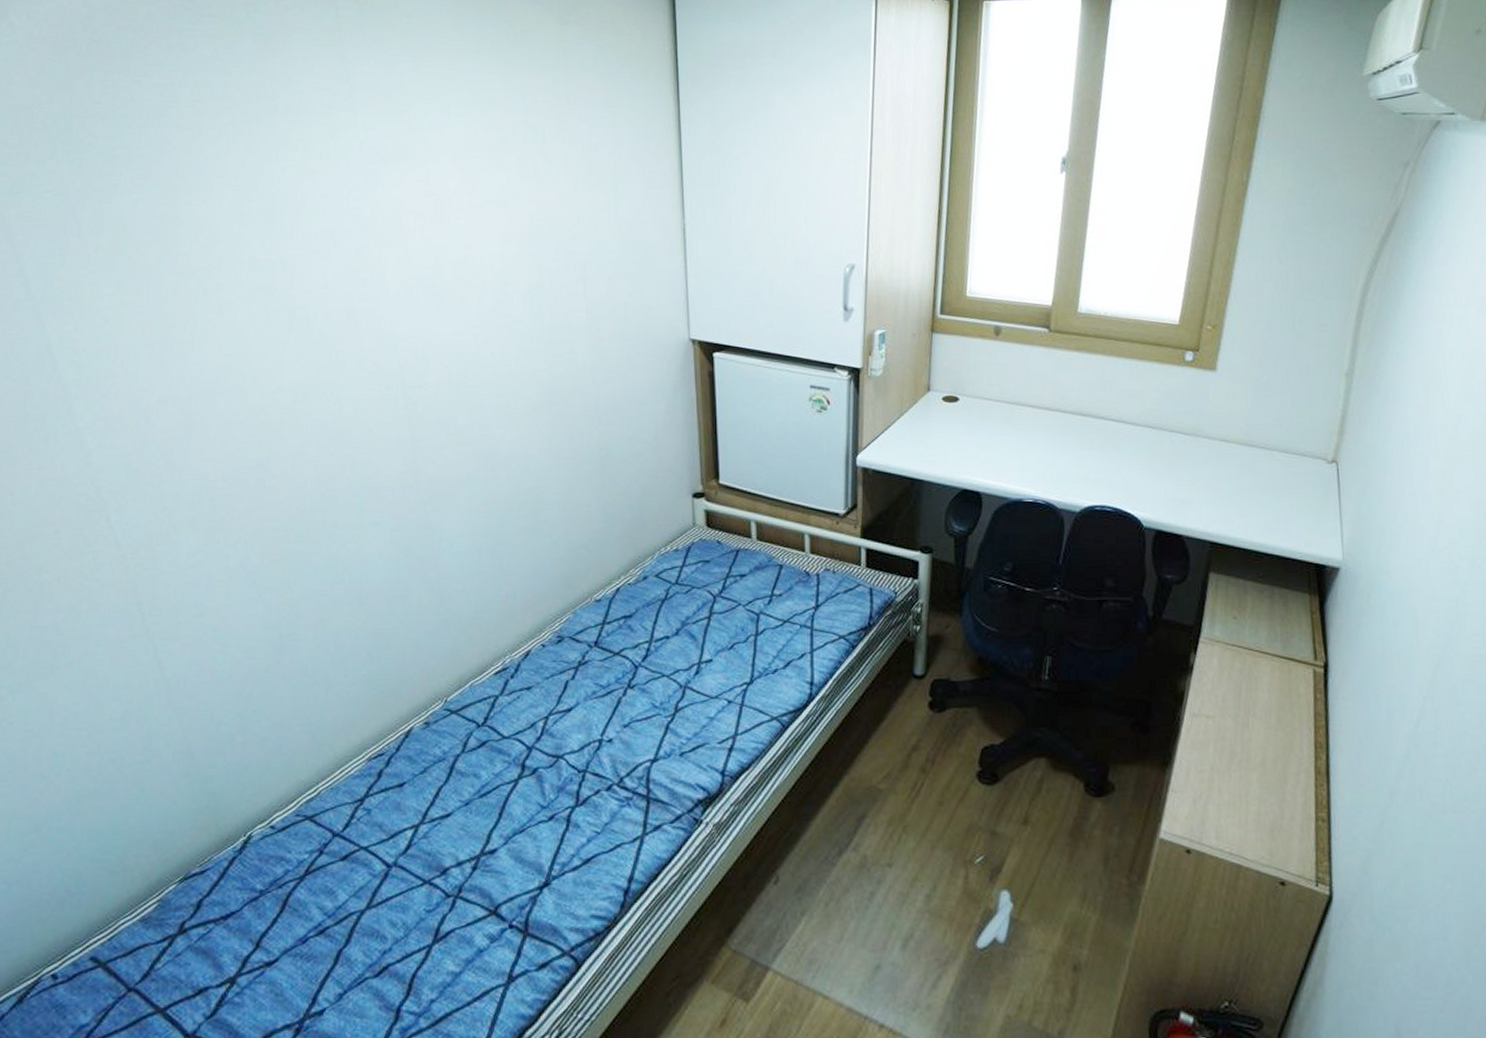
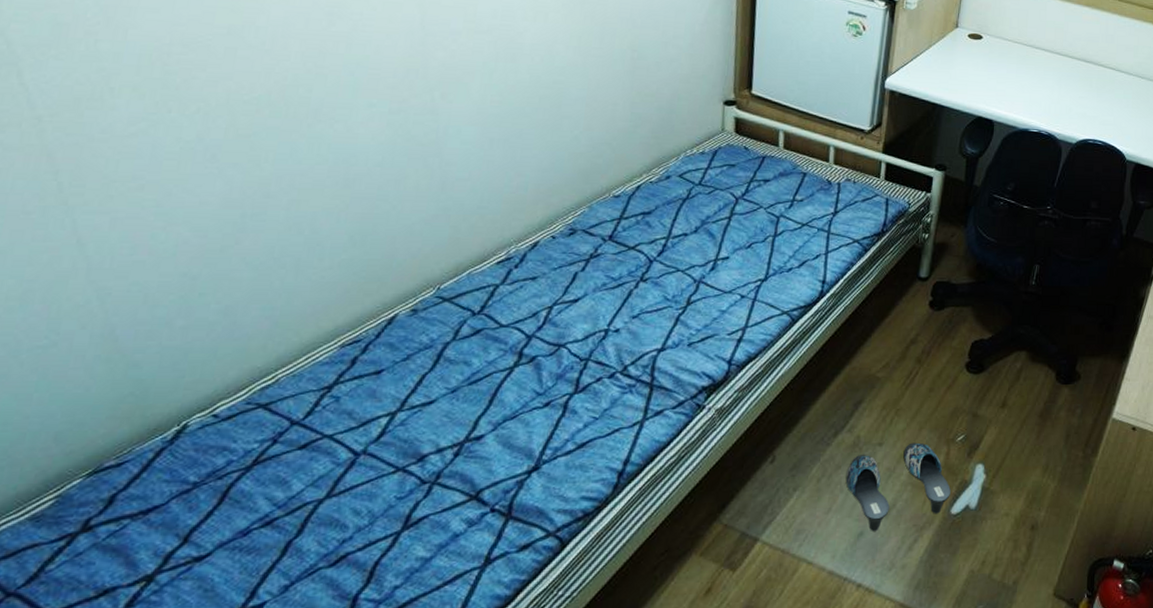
slippers: none [855,864,974,964] -> present [846,442,951,531]

